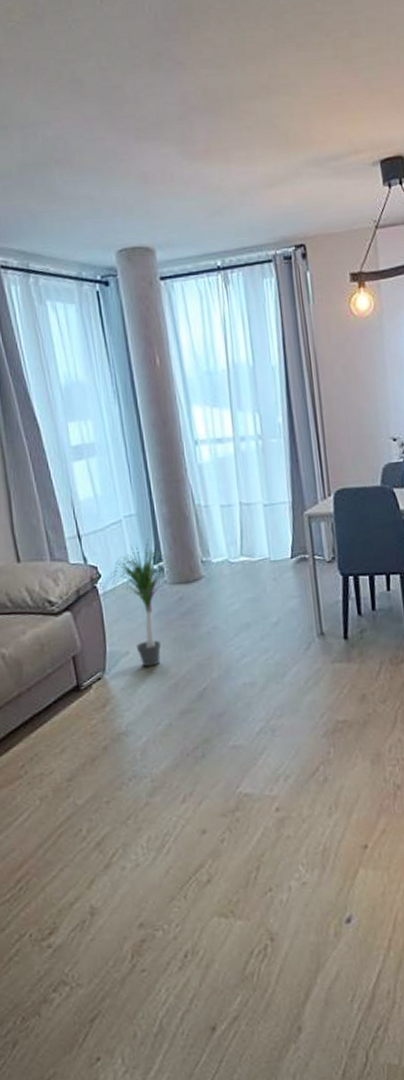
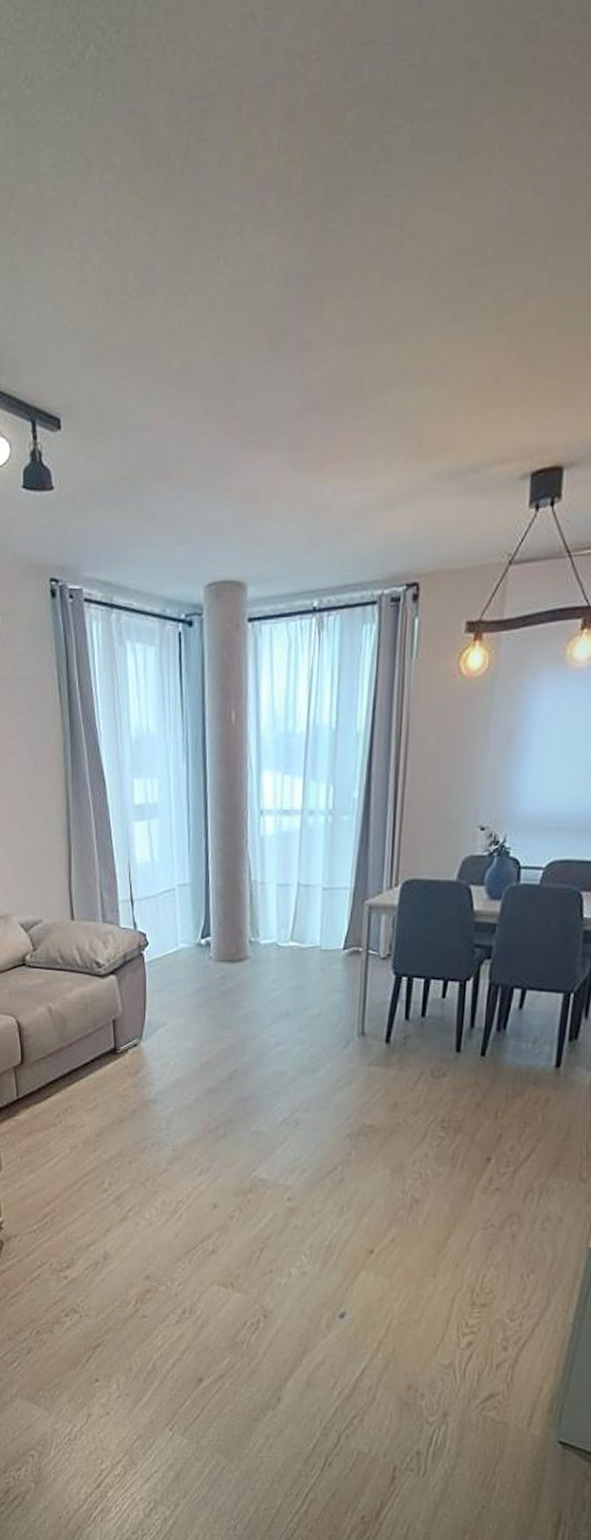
potted plant: present [102,538,185,667] -> none [148,910,230,1041]

